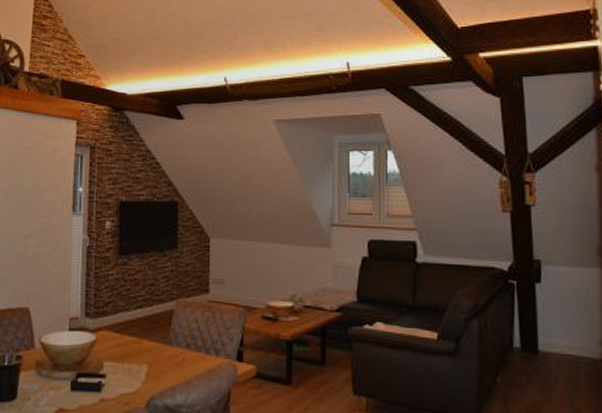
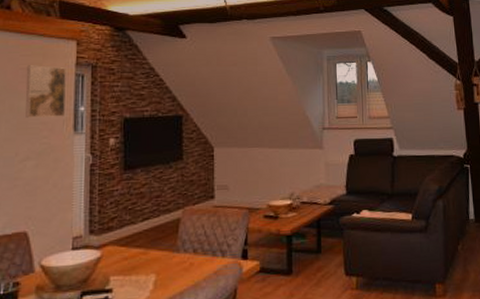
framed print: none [29,144,67,197] -> present [26,65,66,118]

